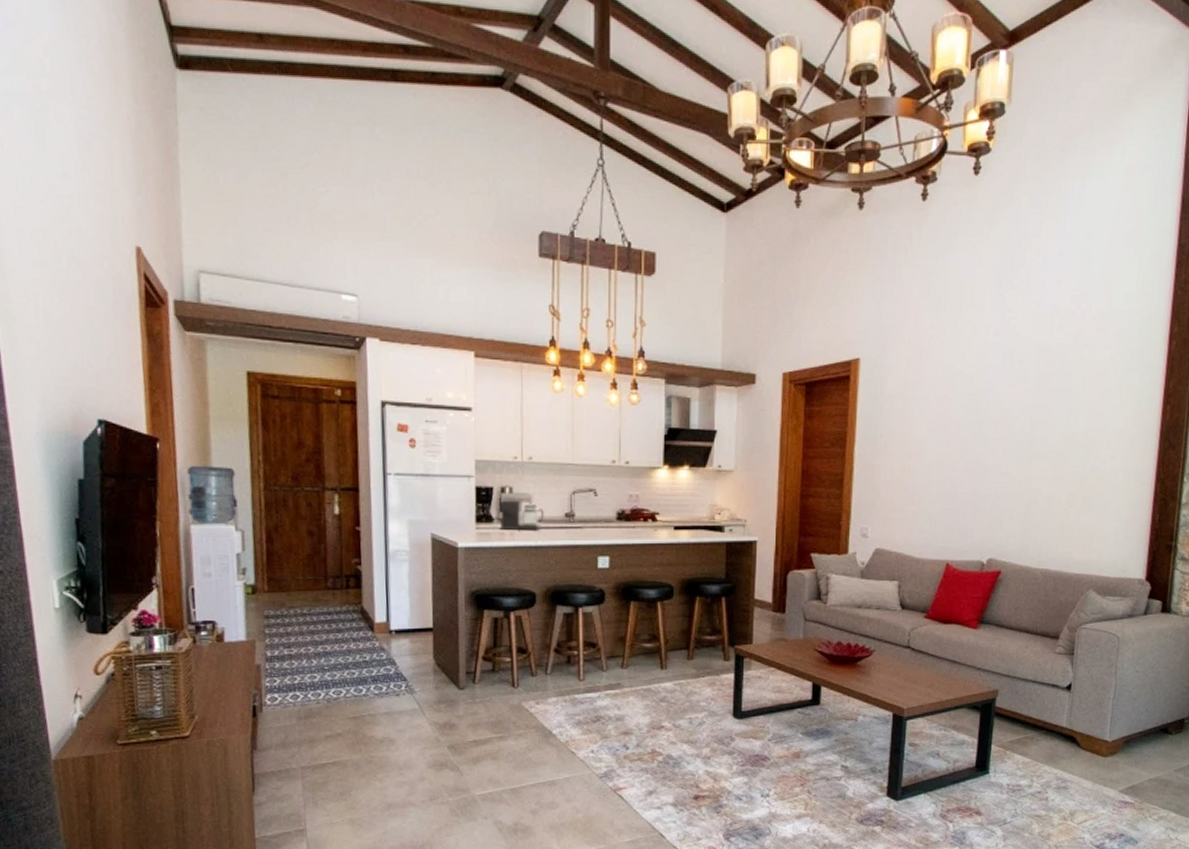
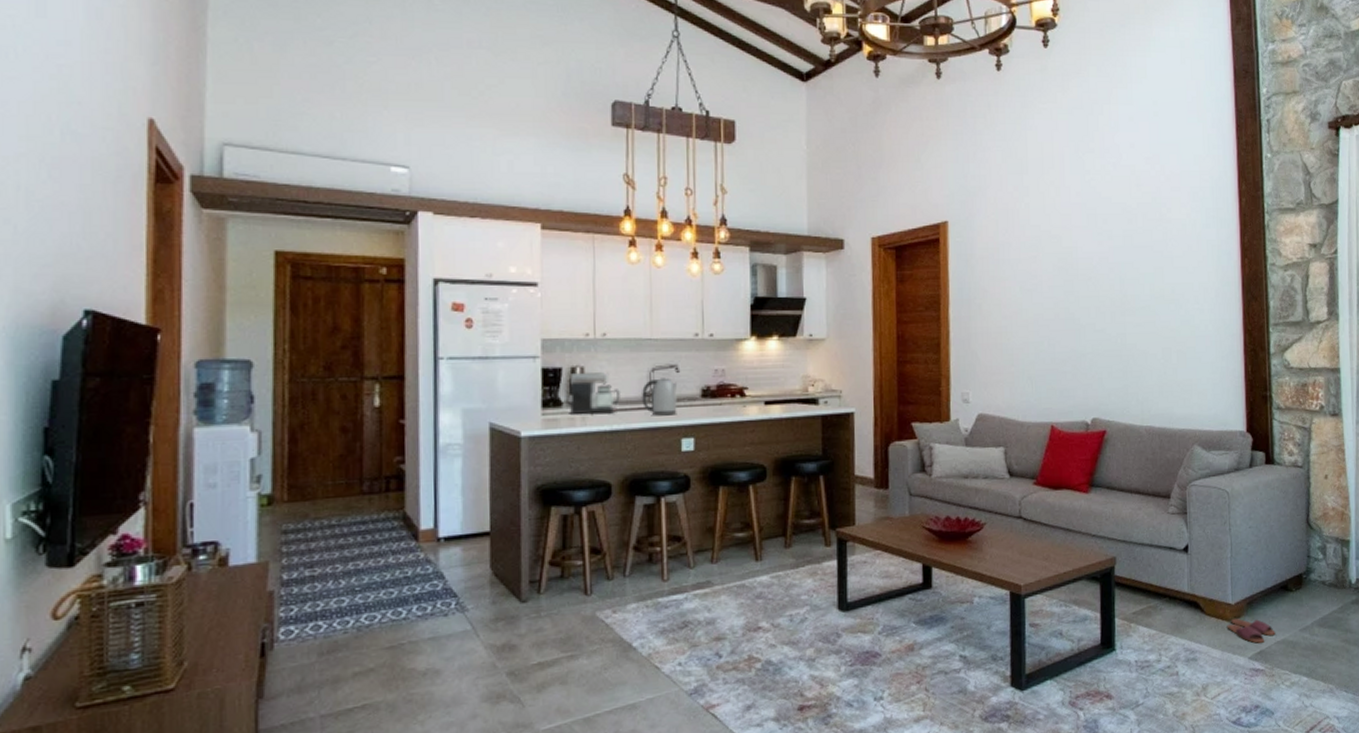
kettle: none [564,500,595,535] -> present [642,377,677,416]
slippers: none [1101,755,1150,779] -> present [1227,618,1276,643]

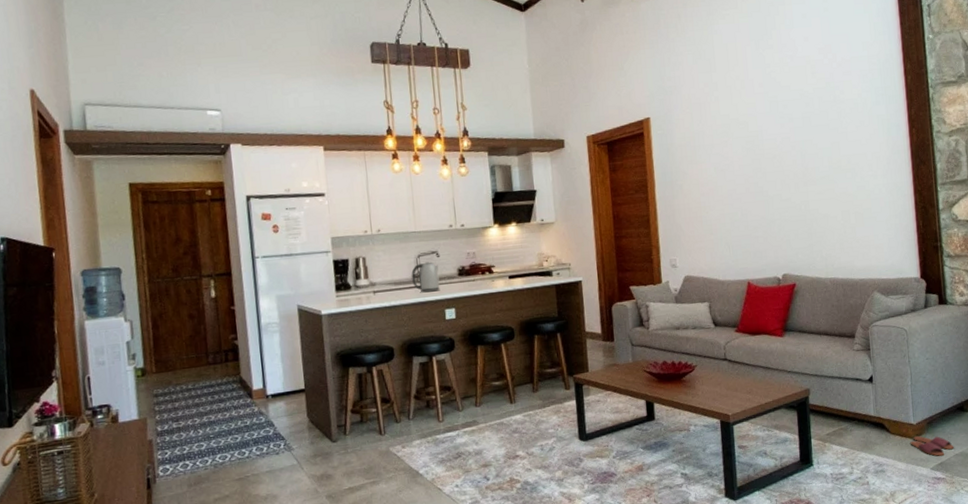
coffee maker: present [568,372,620,415] -> none [355,260,395,296]

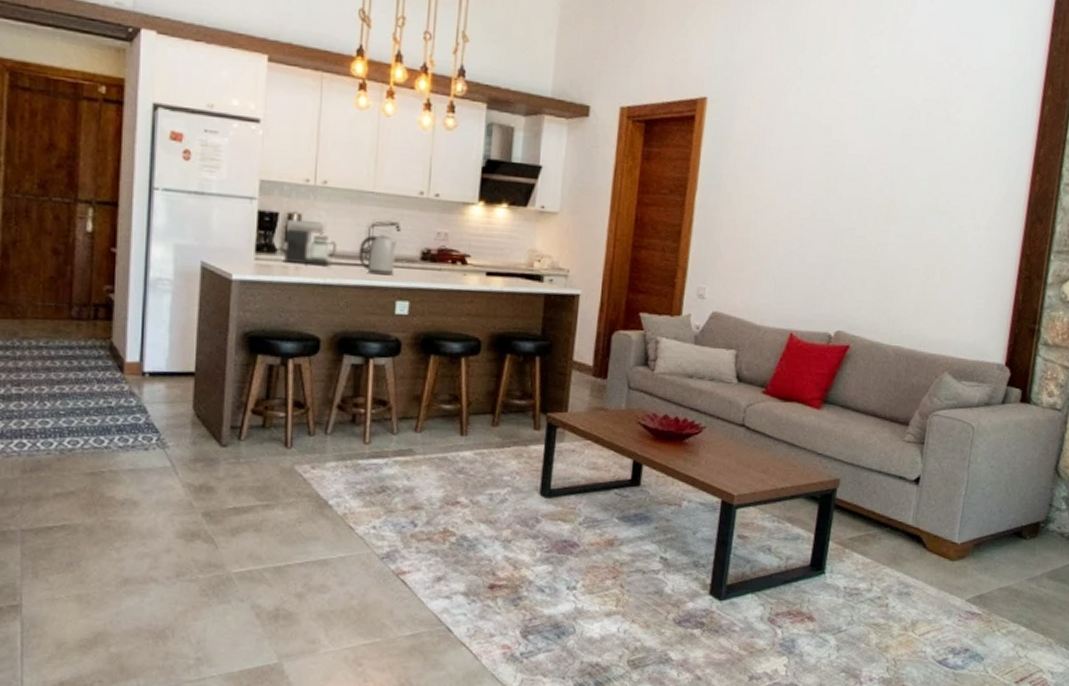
coffee maker: none [355,260,395,296] -> present [283,218,337,266]
slippers: present [910,436,954,456] -> none [948,559,1000,587]

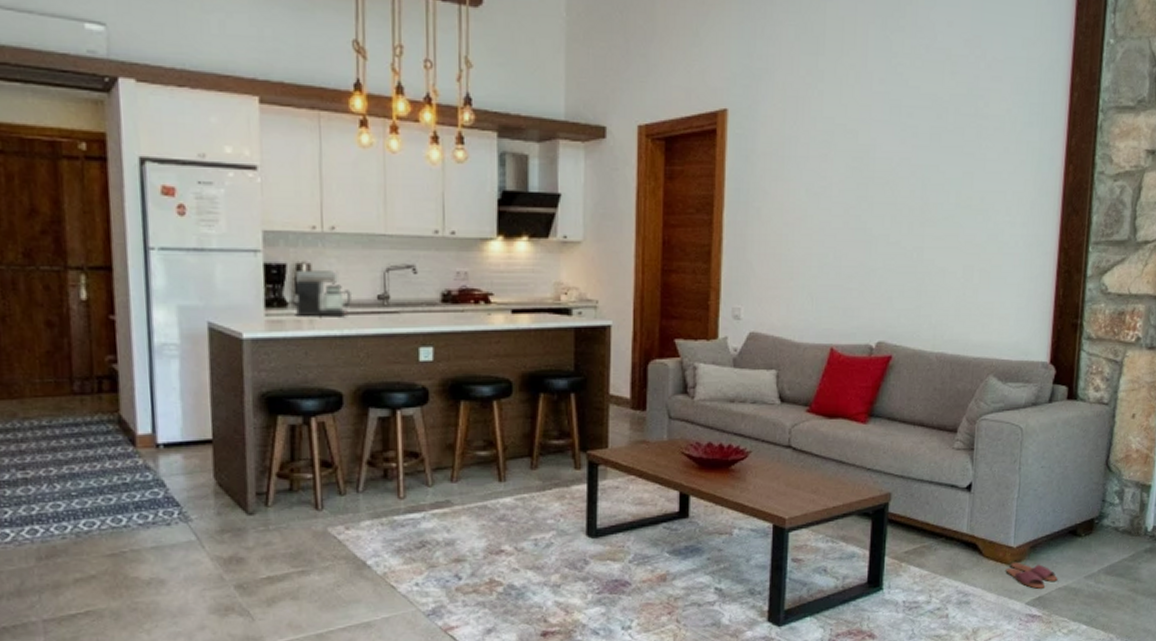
kettle: present [359,235,396,276] -> none [375,279,415,322]
slippers: none [948,559,1000,587] -> present [1005,562,1058,589]

